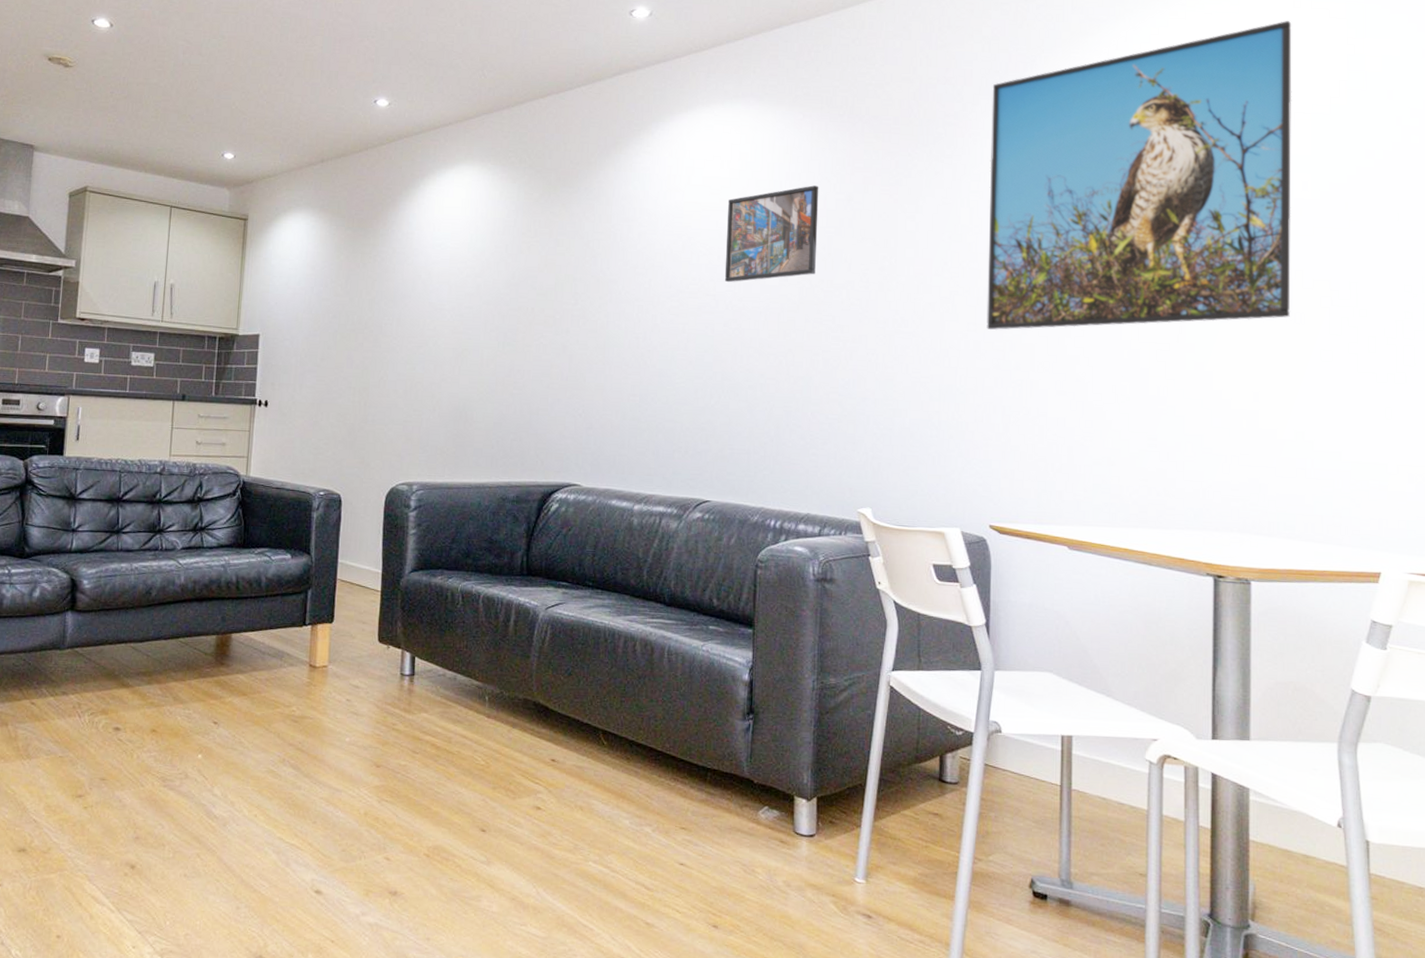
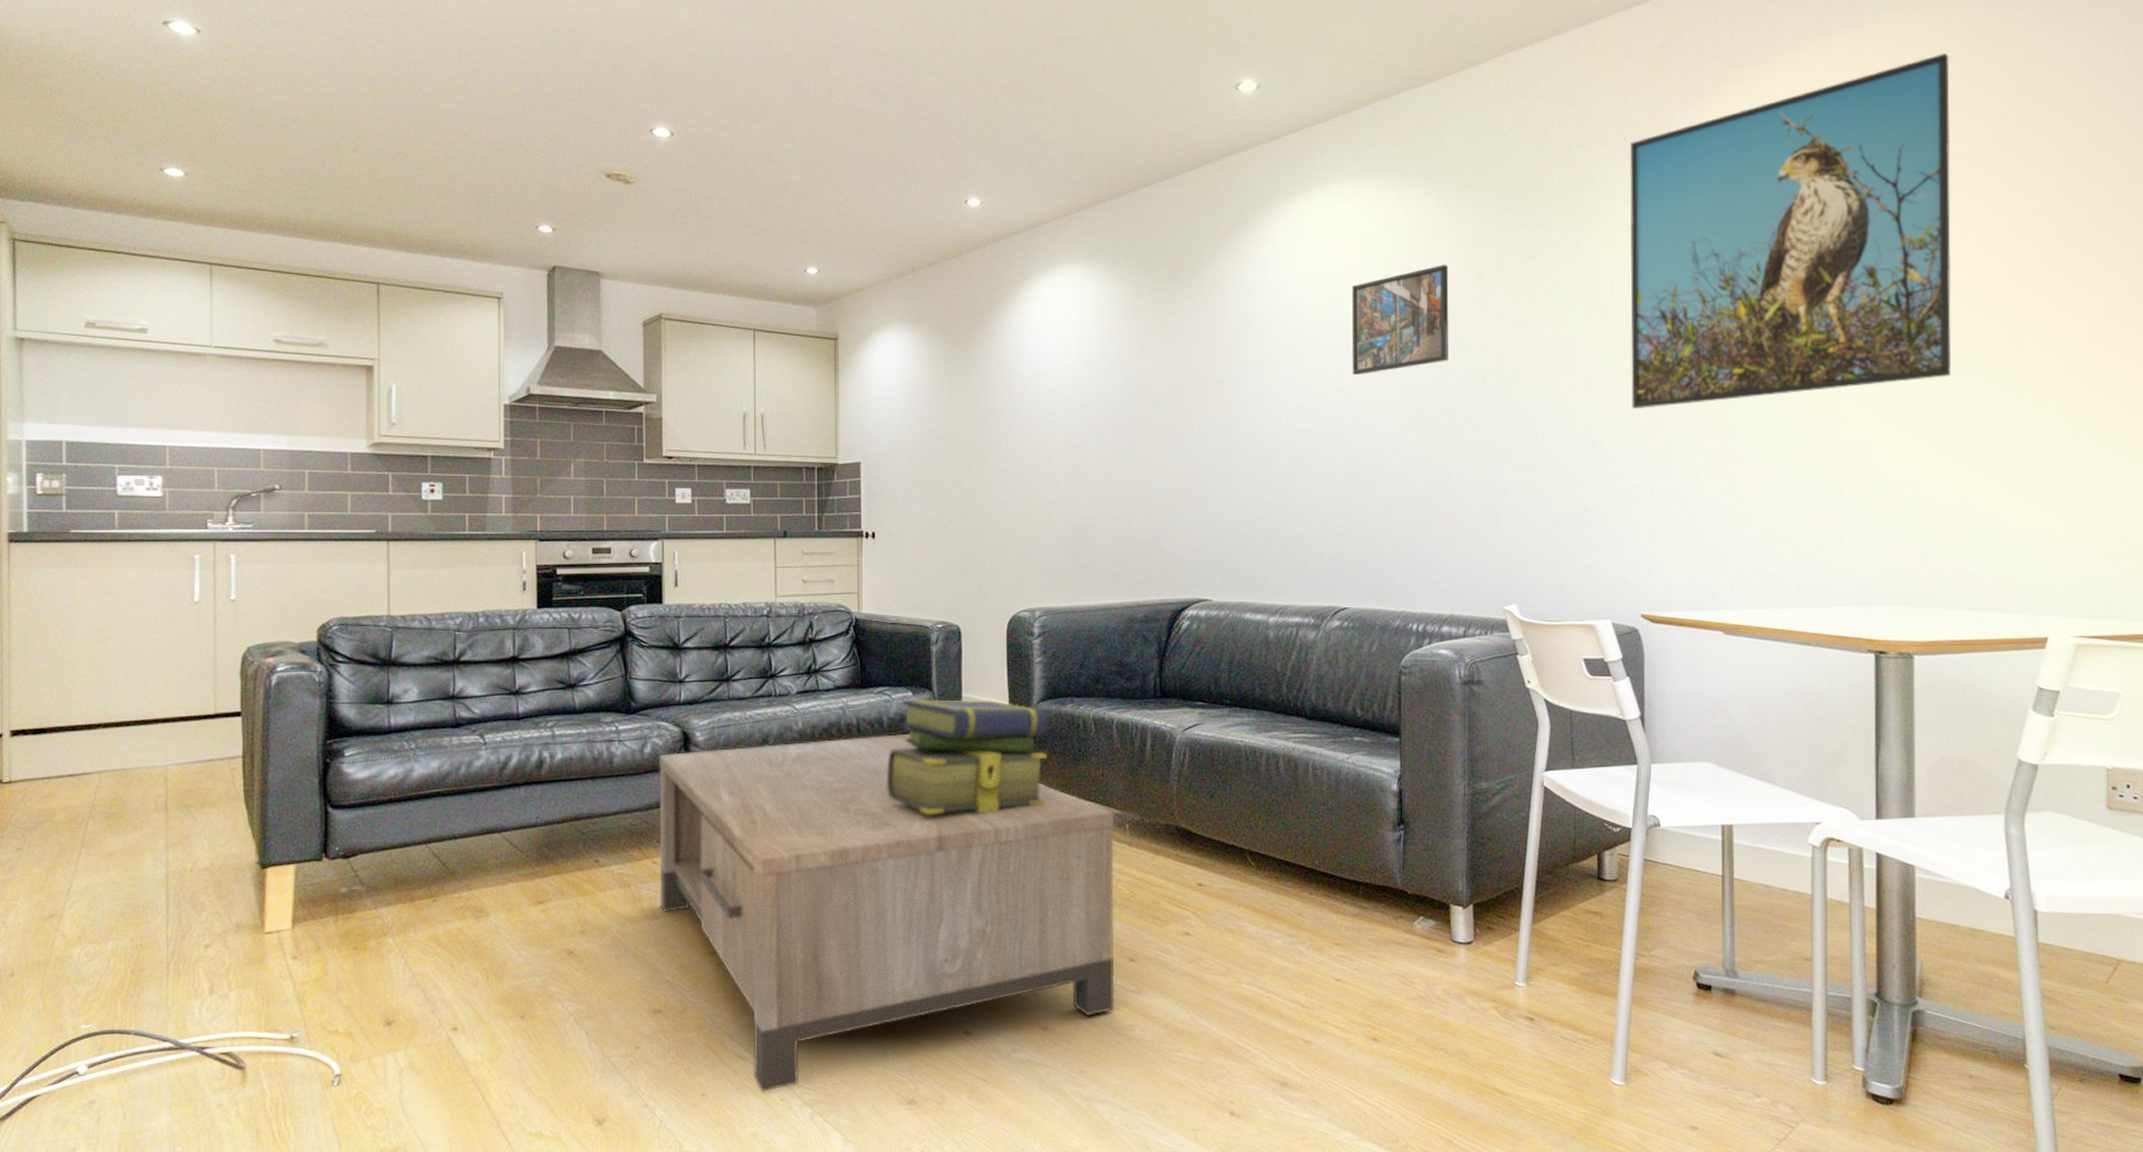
coffee table: none [34,594,475,938] -> present [658,733,1115,1092]
stack of books: none [260,562,418,677] -> present [887,699,1047,814]

